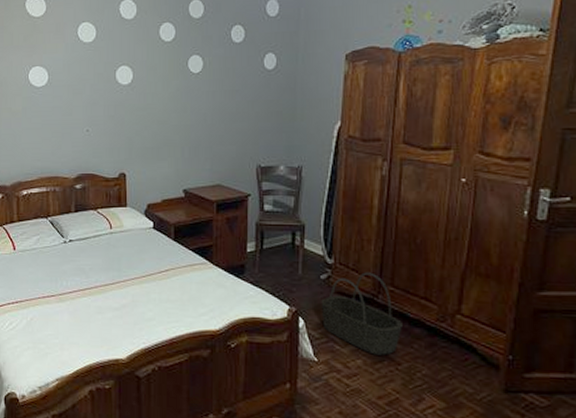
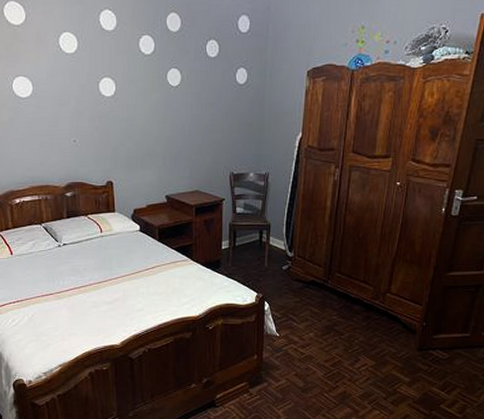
basket: present [321,272,402,356] -> none [282,262,346,328]

